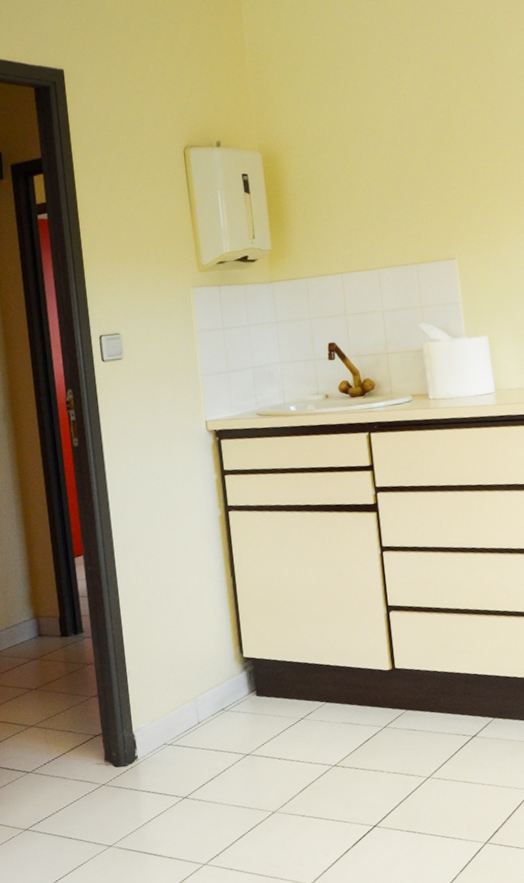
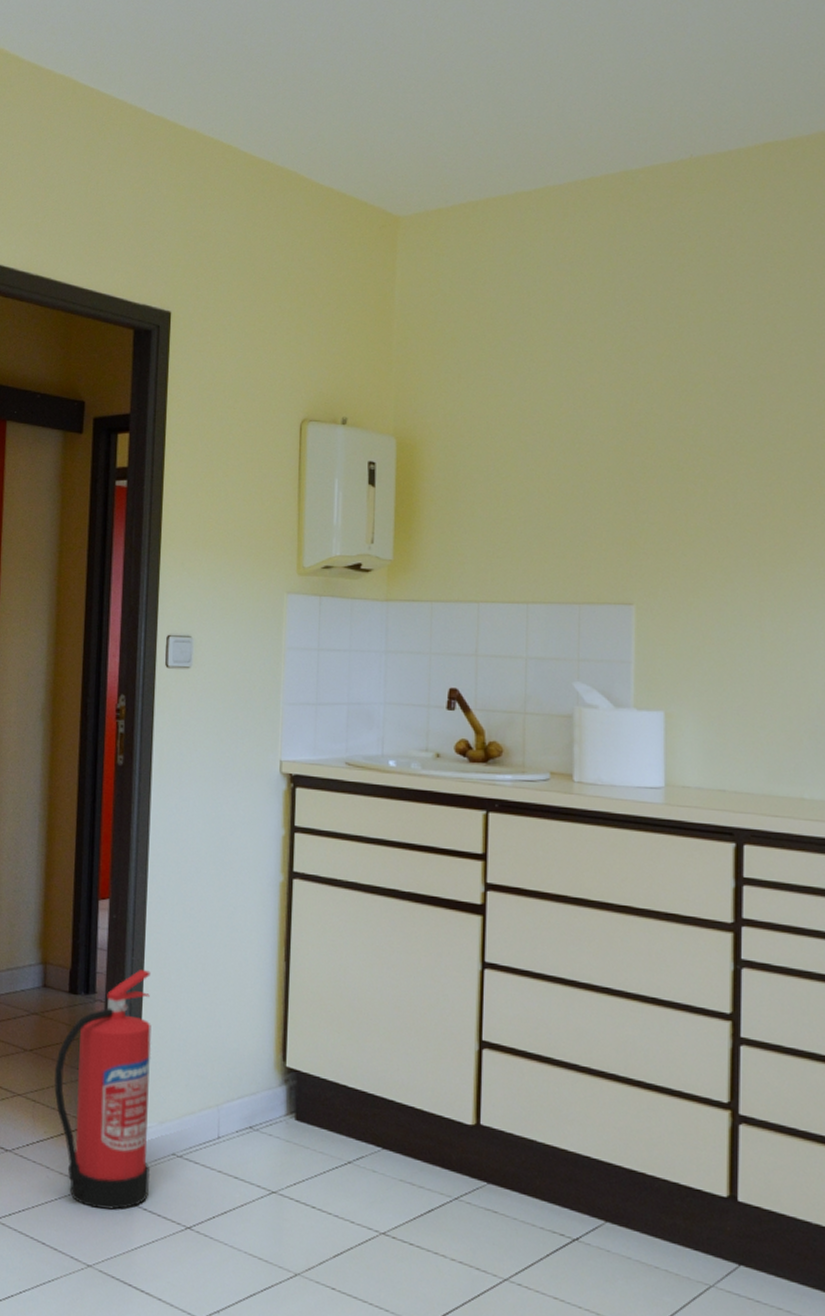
fire extinguisher: none [58,605,150,801] -> present [54,968,151,1210]

